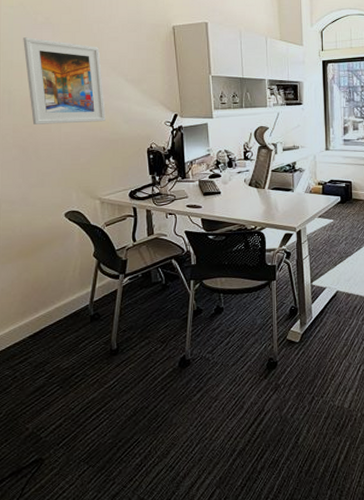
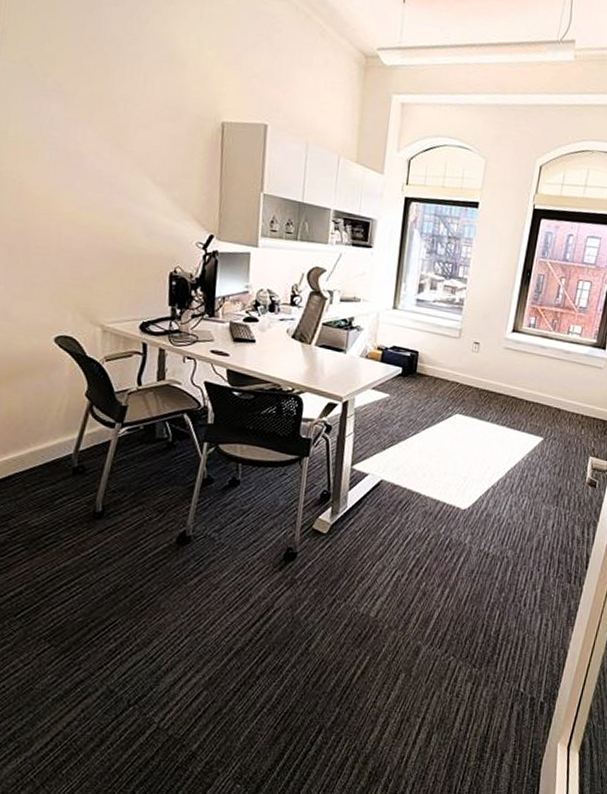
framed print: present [23,37,106,125] -> none [24,104,124,230]

